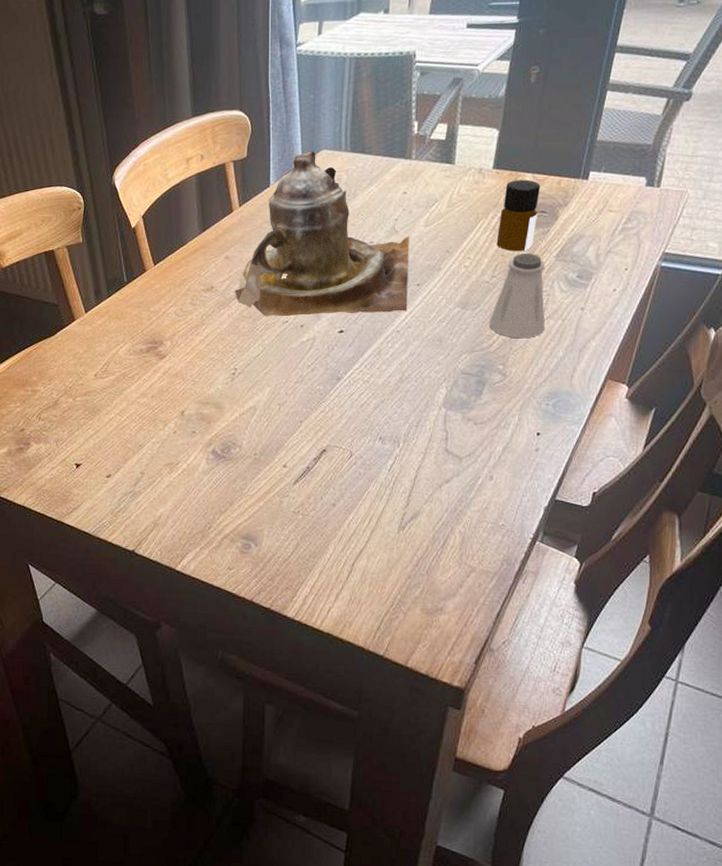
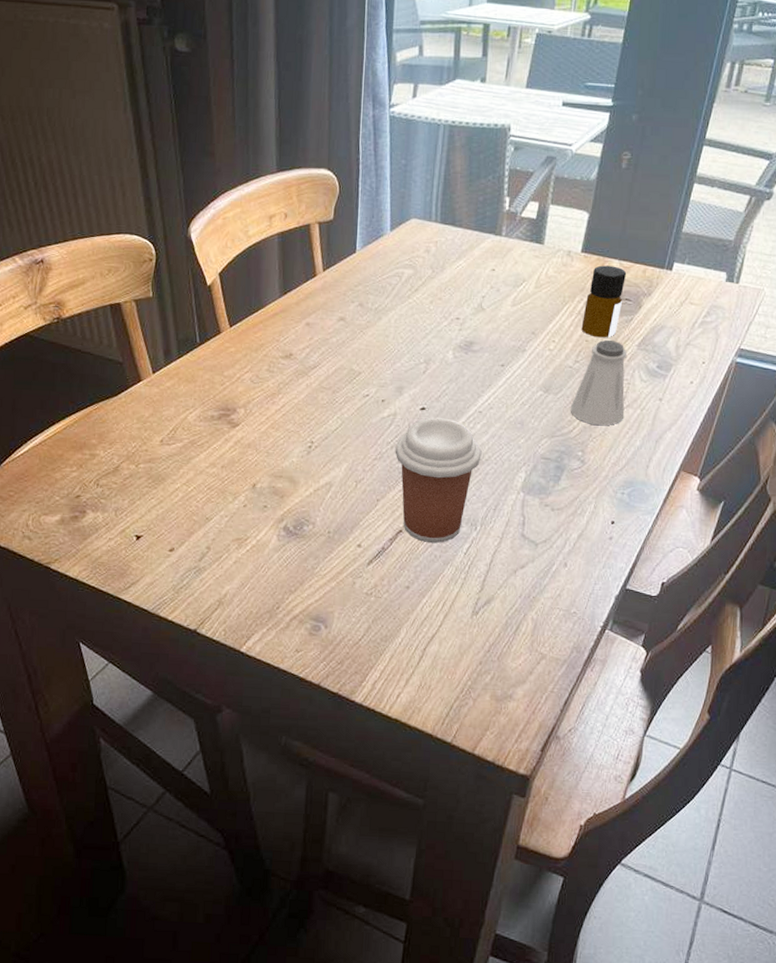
teapot: present [234,151,409,317] -> none [314,219,496,392]
coffee cup: none [315,339,401,462] -> present [395,417,482,544]

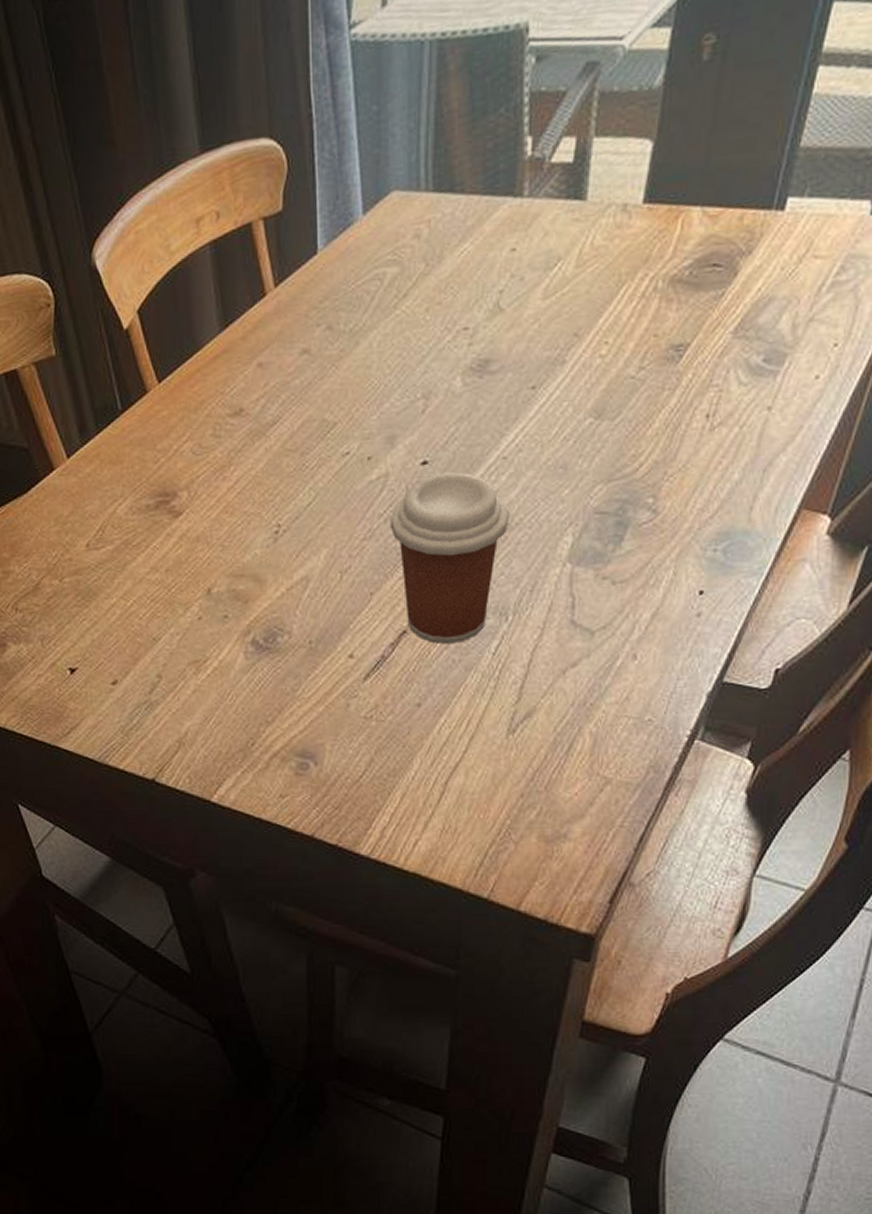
saltshaker: present [571,340,628,426] -> none [635,330,718,457]
bottle: present [581,265,627,338] -> none [647,216,714,329]

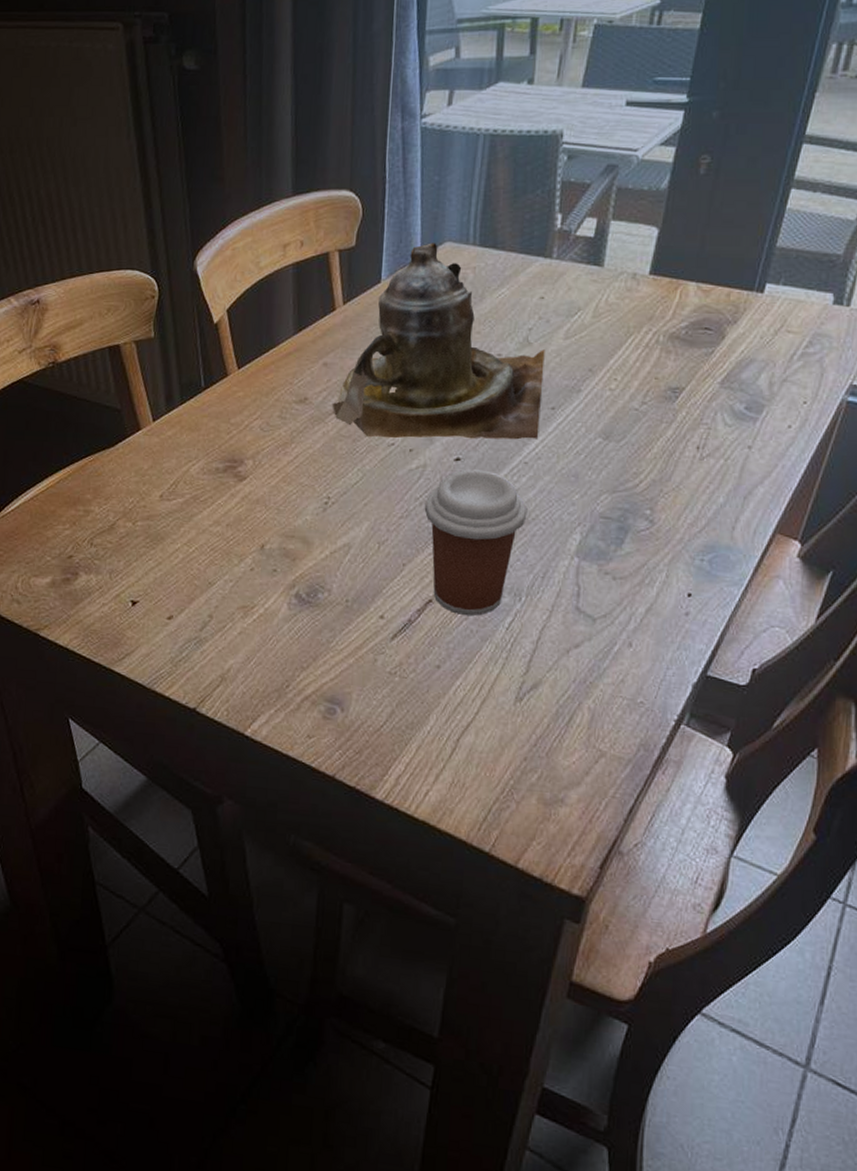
teapot: none [272,194,520,449] -> present [332,243,545,440]

